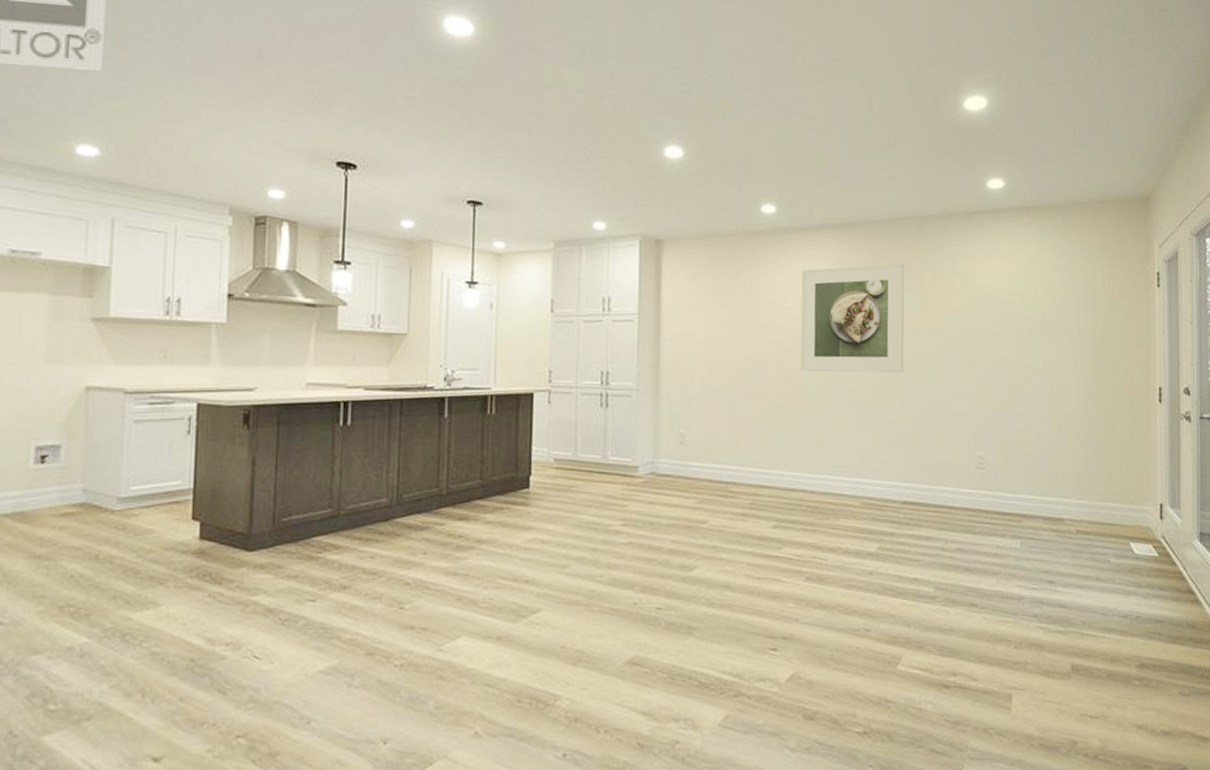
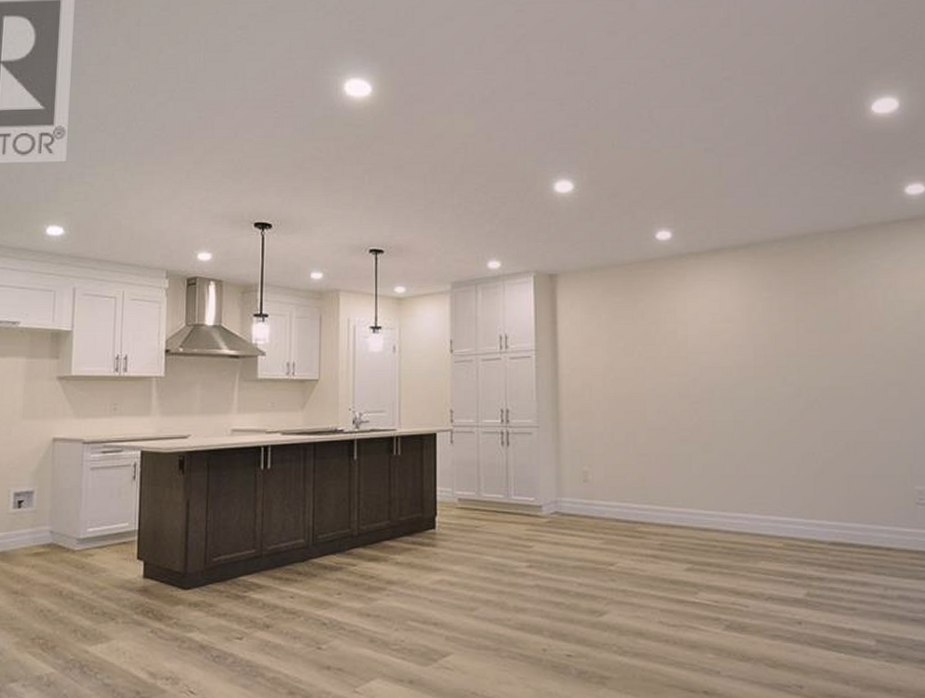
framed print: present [800,263,904,373] -> none [703,282,822,401]

